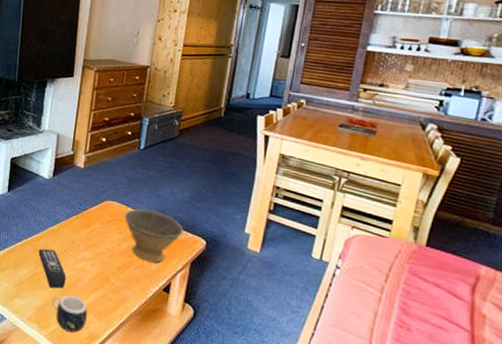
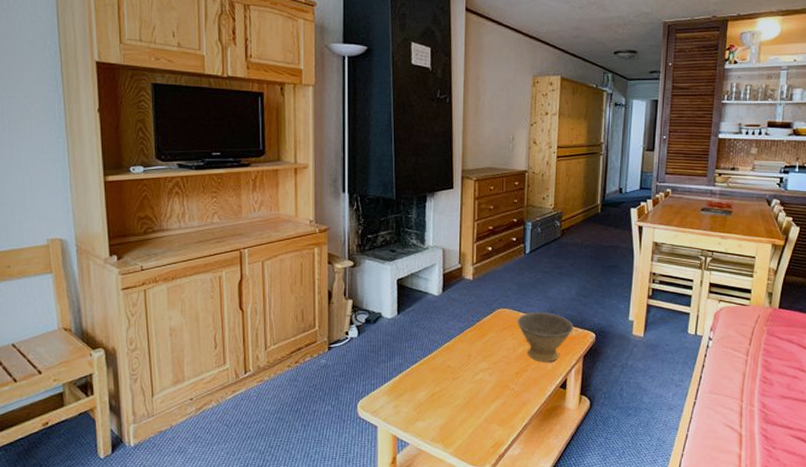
remote control: present [38,248,66,289] -> none [436,366,466,404]
mug: present [51,295,88,333] -> none [454,408,490,445]

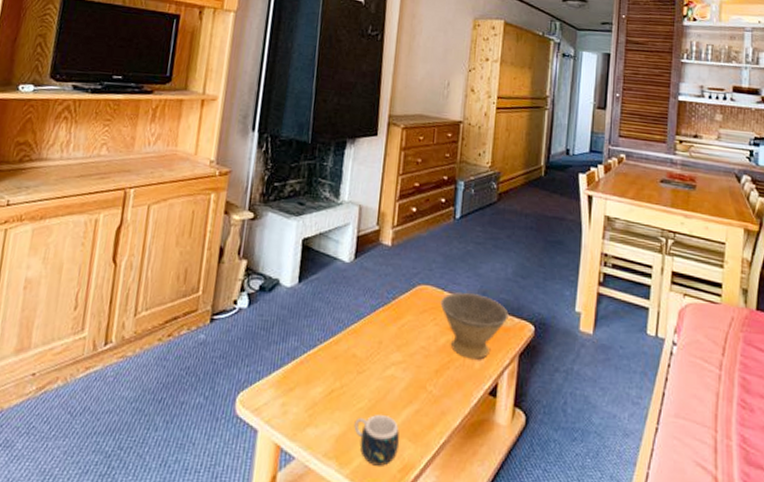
mug: none [454,408,490,445] -> present [354,414,400,466]

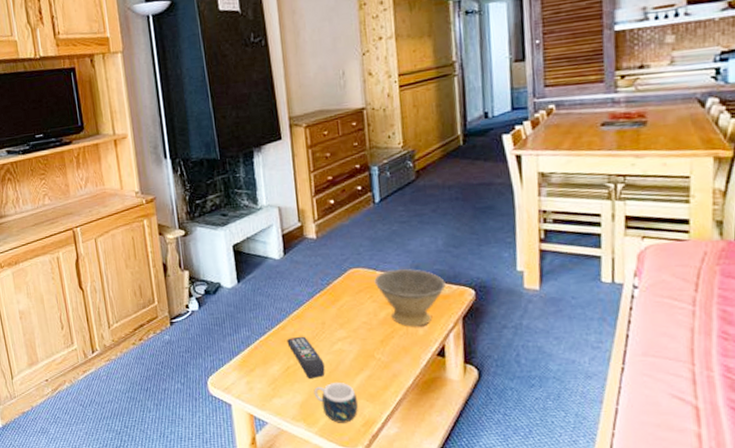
remote control: none [337,354,373,408] -> present [287,336,325,379]

